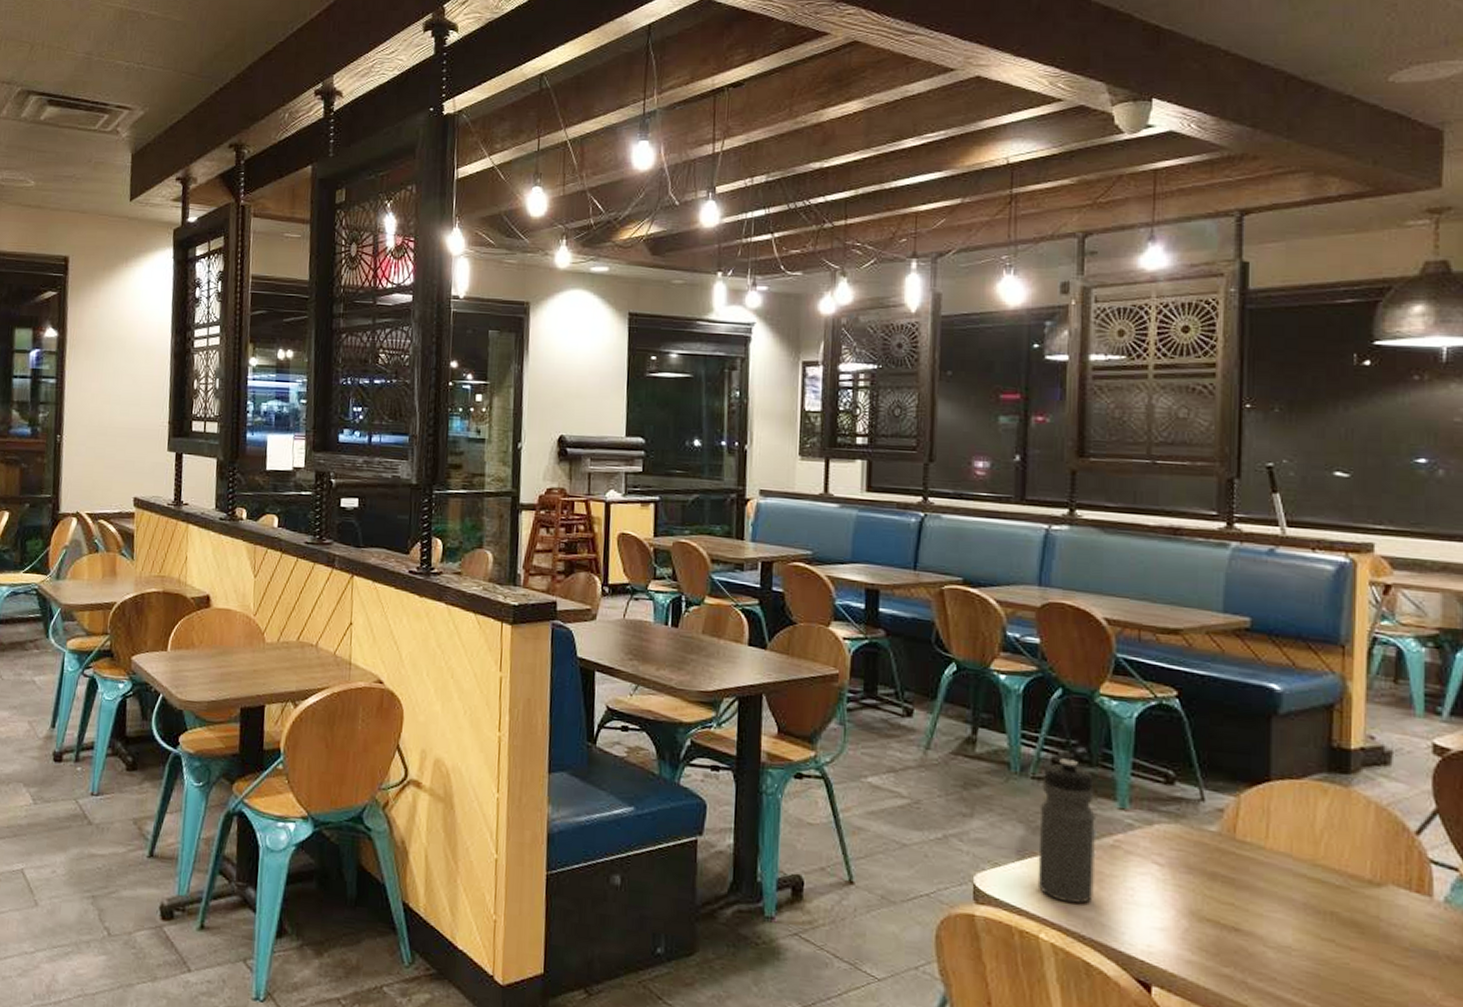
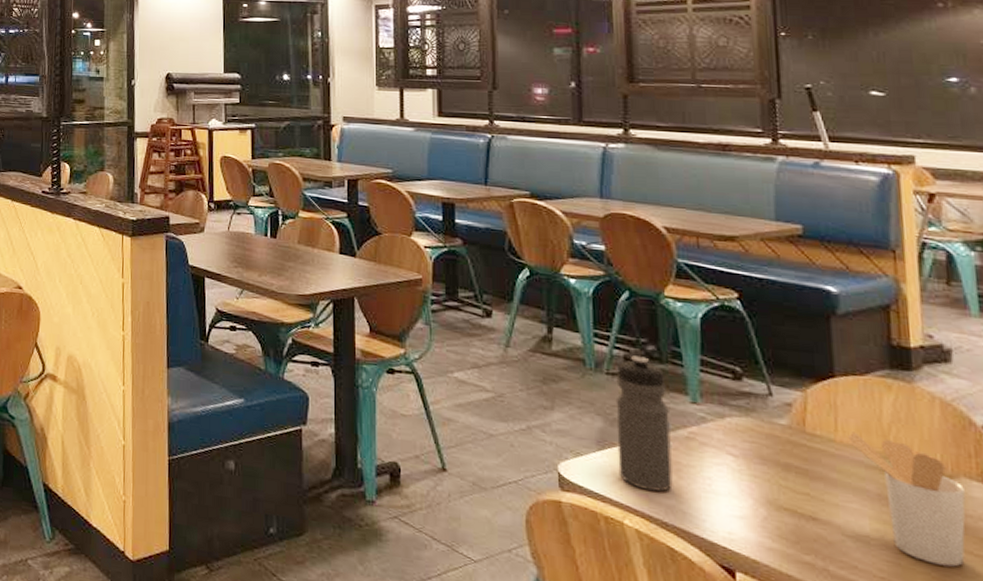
utensil holder: none [1278,838,1391,977] -> present [848,431,966,567]

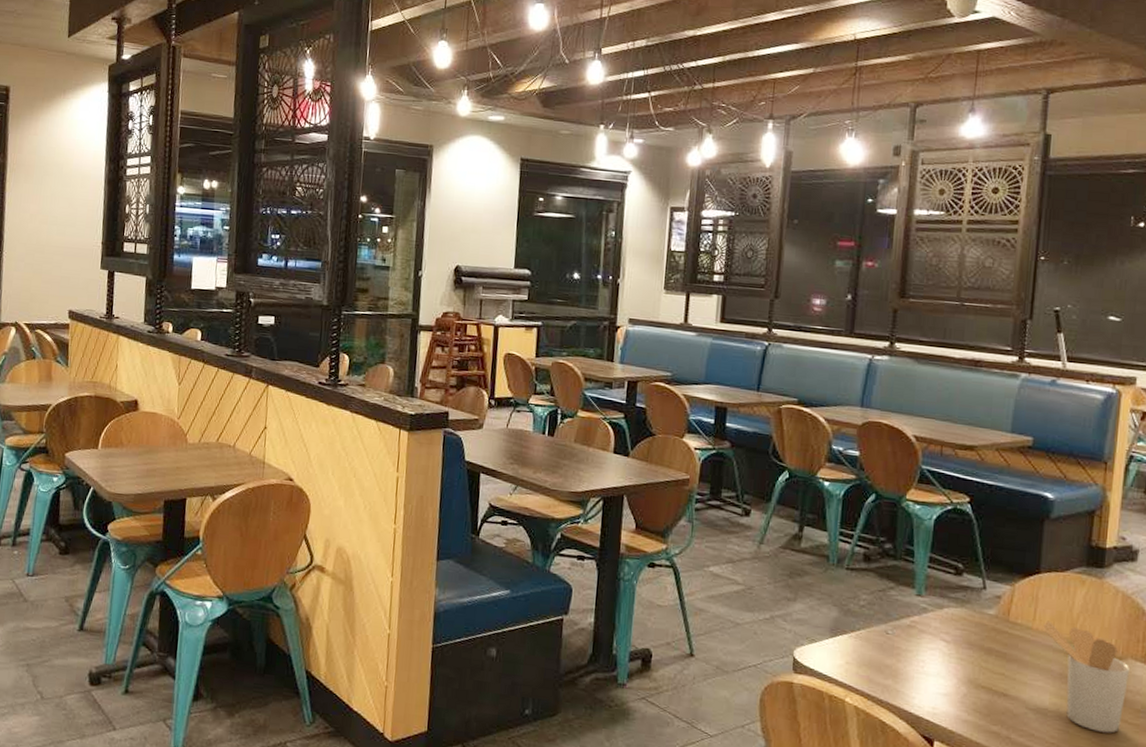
water bottle: present [615,355,673,492] -> none [846,552,897,673]

